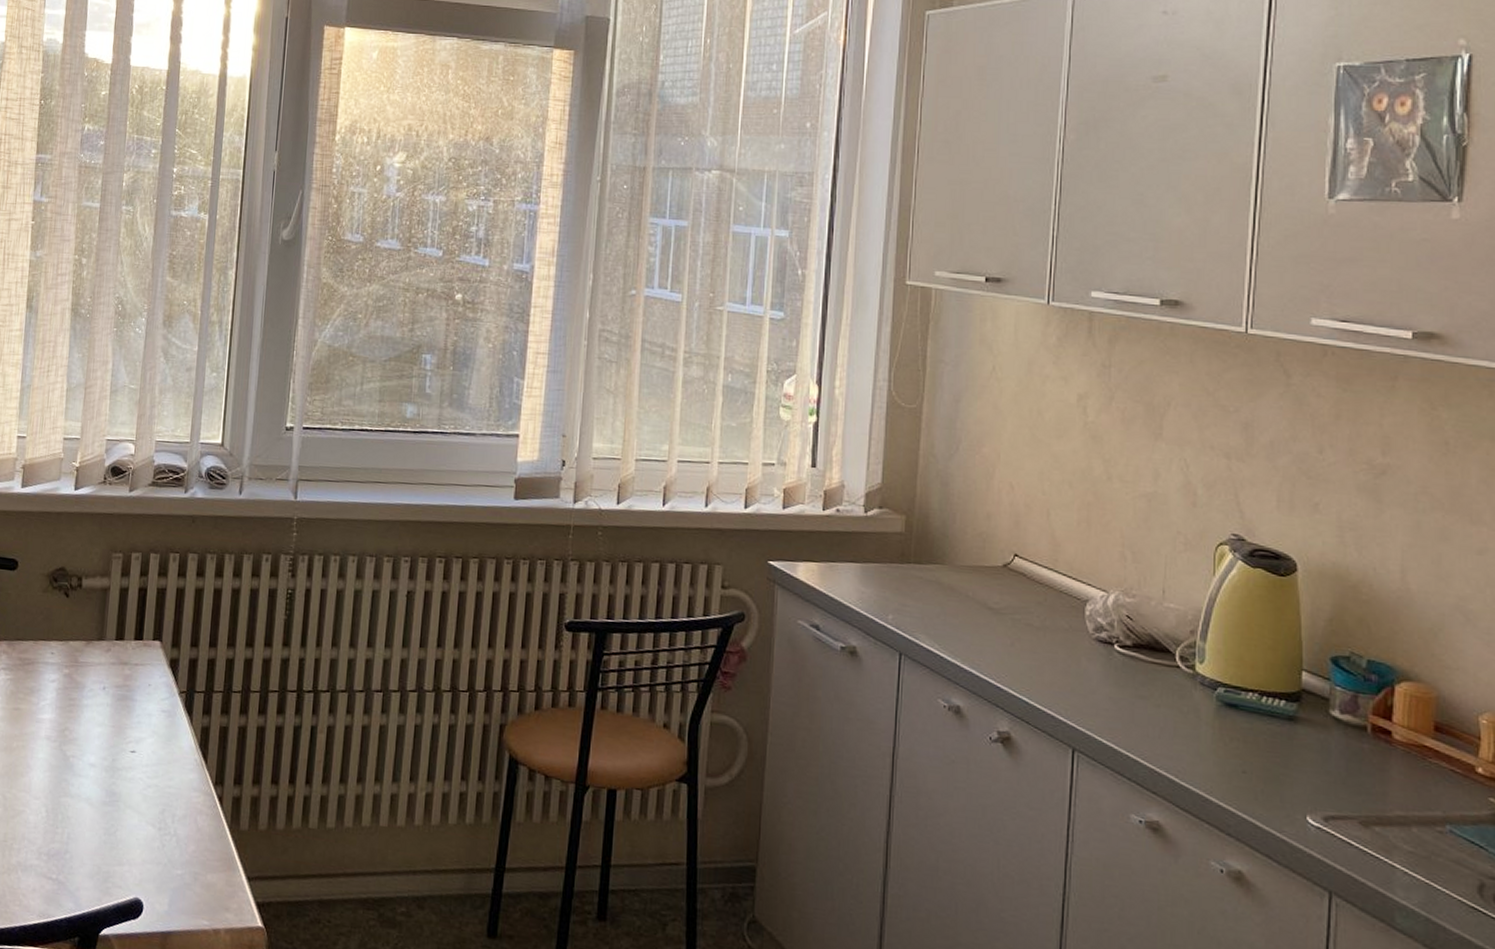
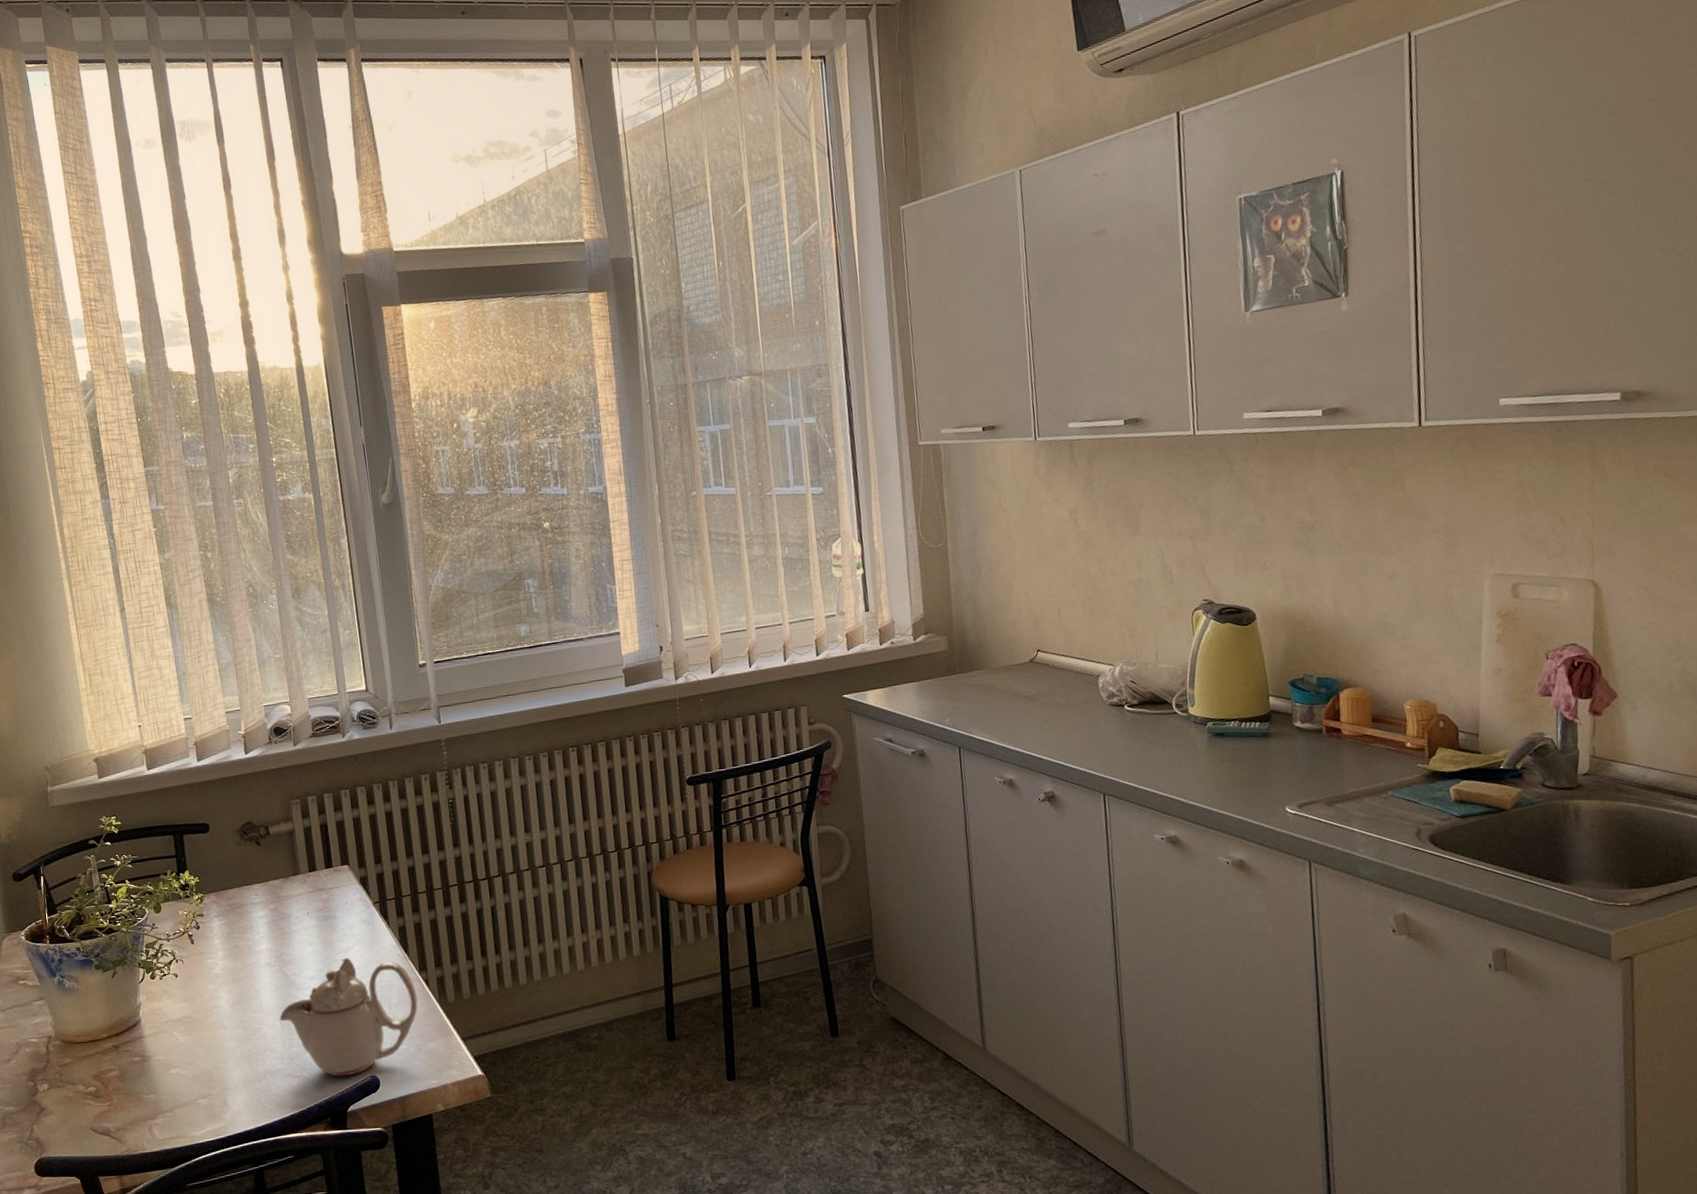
teapot: none [47,750,207,892] -> present [279,958,418,1077]

